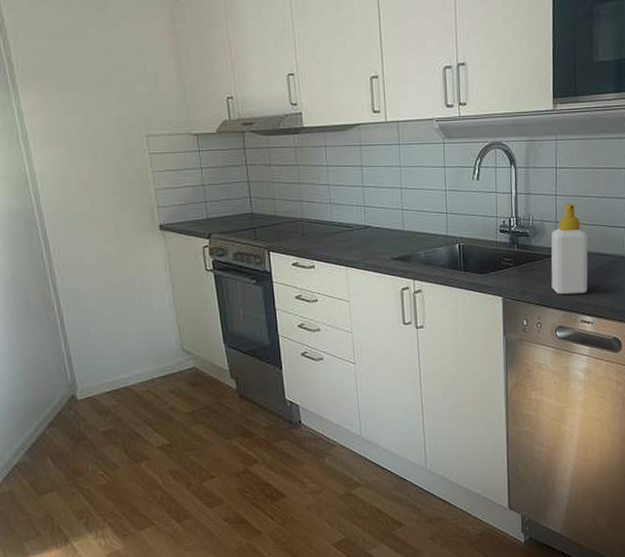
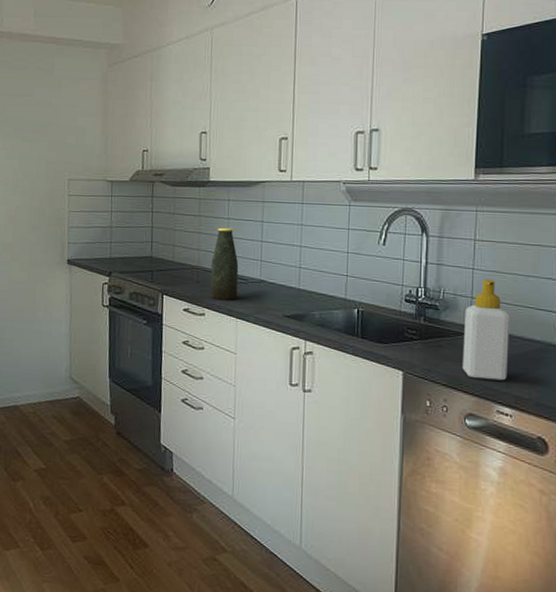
bottle: none [315,176,345,250] -> present [210,228,239,300]

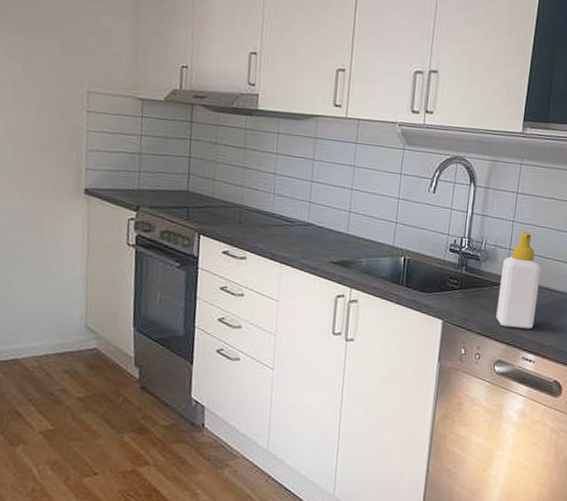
bottle: present [210,228,239,300] -> none [253,163,286,244]

